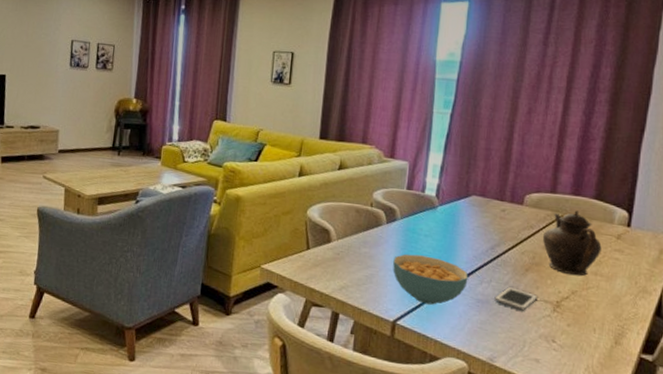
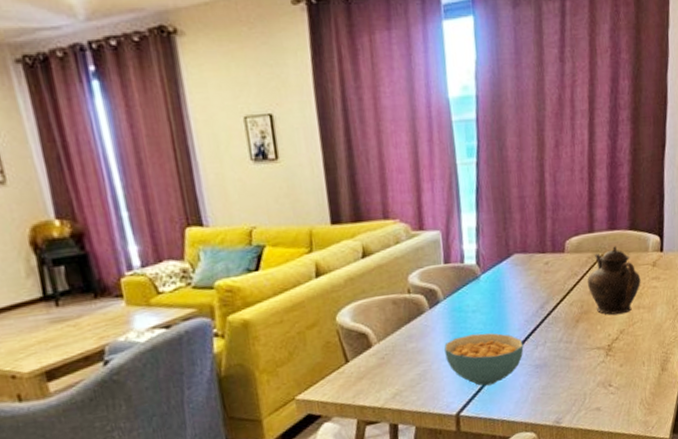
cell phone: present [494,286,538,311] -> none [551,342,591,365]

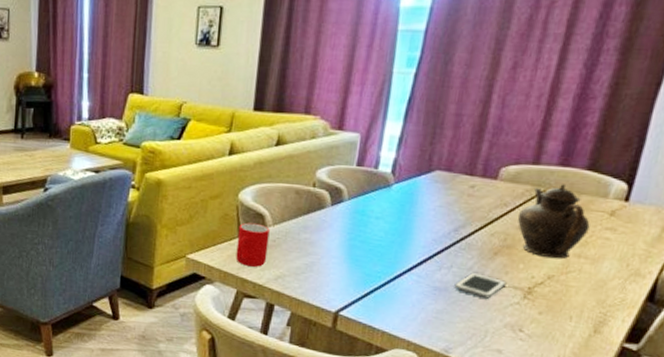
cup: none [344,344,380,392] -> present [235,222,270,267]
cereal bowl: present [444,333,524,386] -> none [337,238,425,294]
cell phone: none [551,342,591,365] -> present [454,272,507,299]

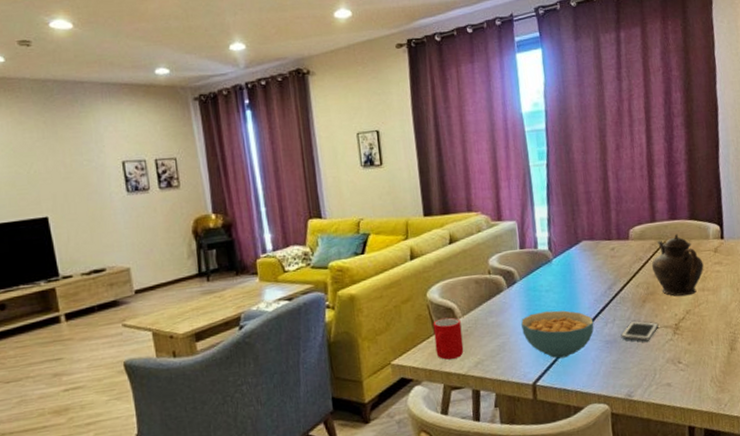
cereal bowl: none [337,238,425,294] -> present [521,310,594,359]

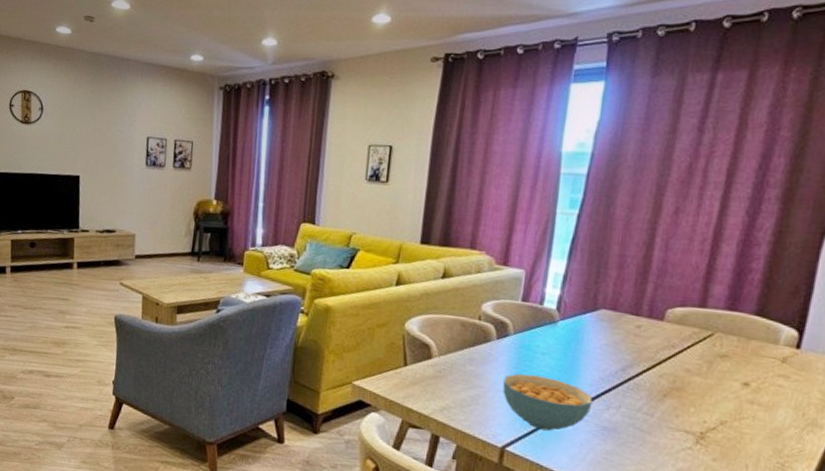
cup: present [433,317,464,360] -> none [401,352,436,397]
cell phone: present [621,320,659,342] -> none [623,413,678,442]
teapot: present [651,234,704,296] -> none [686,328,762,405]

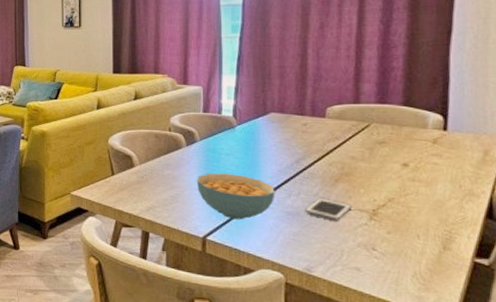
cell phone: none [623,413,678,442] -> present [305,197,352,221]

